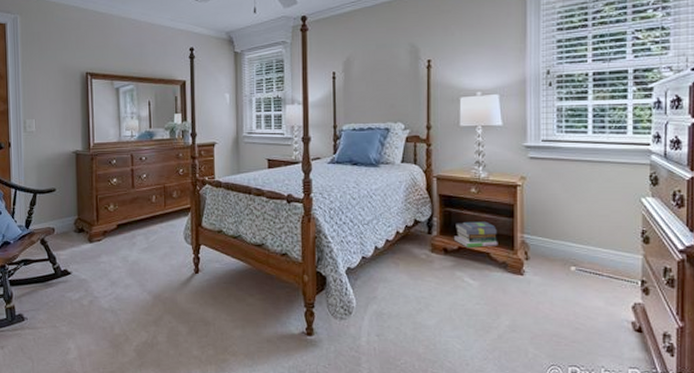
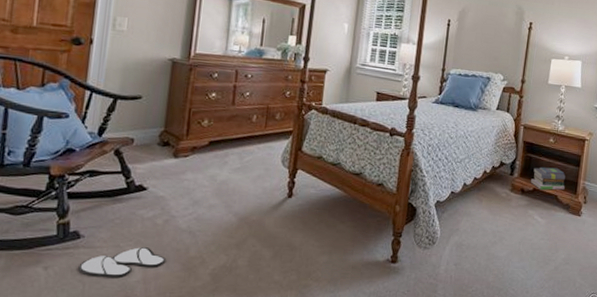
slippers: none [27,327,96,356] -> present [78,247,167,279]

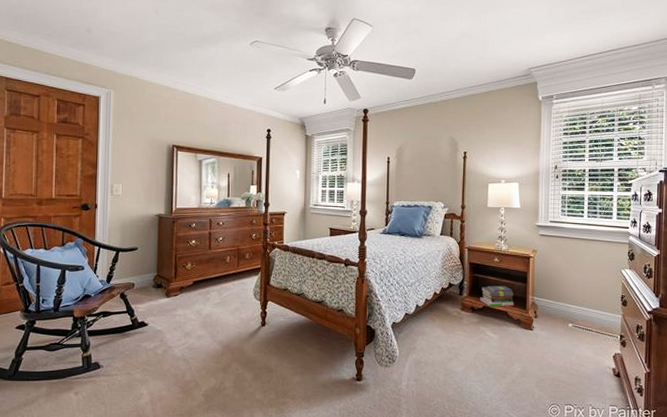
slippers: present [78,247,167,279] -> none [101,374,168,401]

